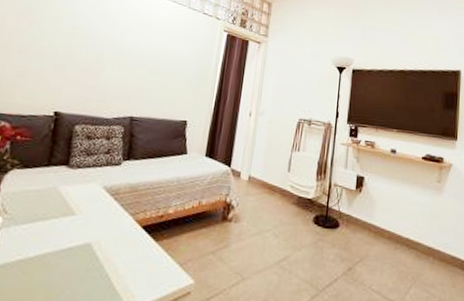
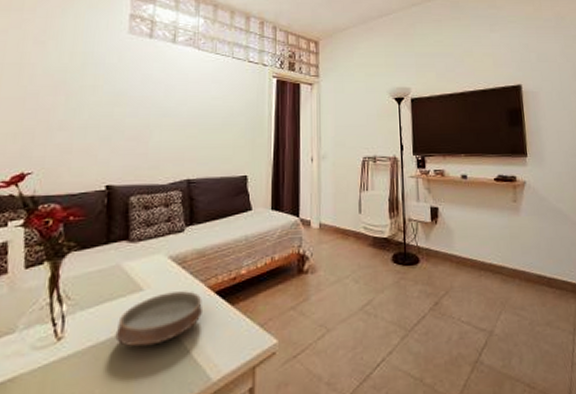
ceramic bowl: none [43,220,129,268] -> present [115,291,202,347]

